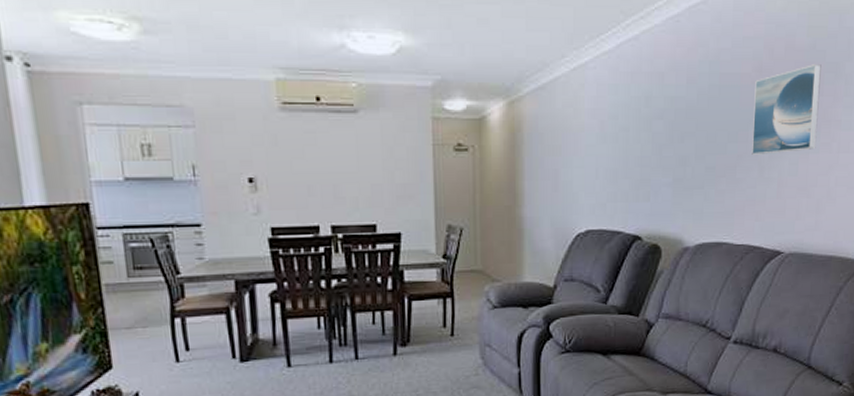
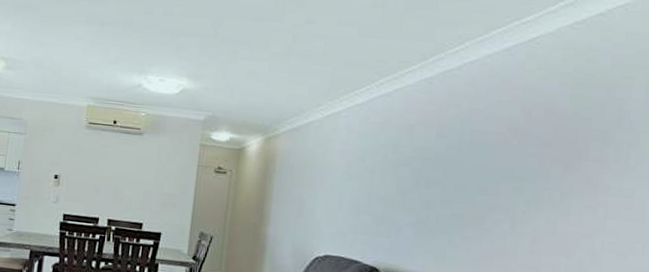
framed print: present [752,64,822,155] -> none [503,130,586,211]

